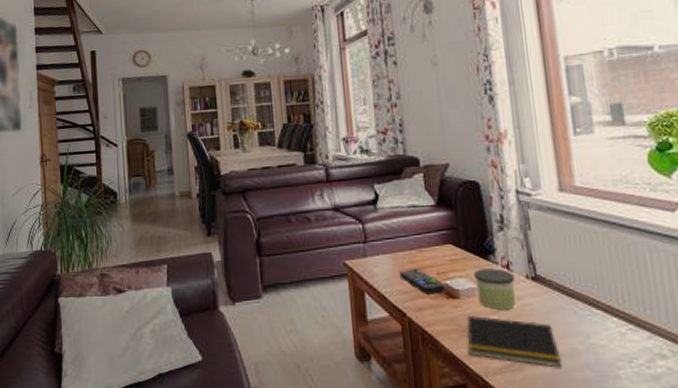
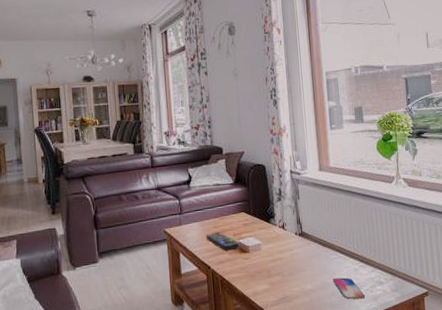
notepad: present [466,315,562,368] -> none [253,264,317,297]
candle: present [474,268,516,310] -> none [260,228,288,259]
smartphone: none [586,344,639,378] -> present [333,277,366,300]

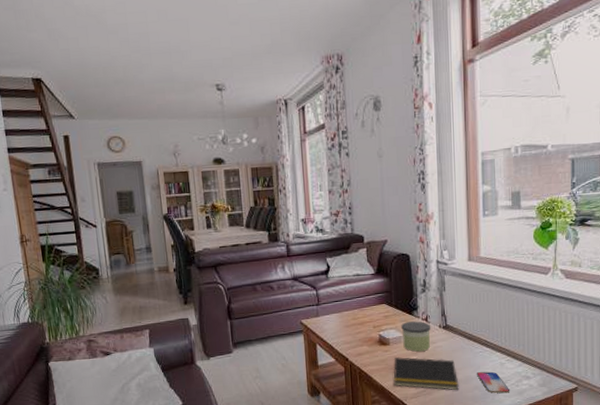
remote control: present [206,232,240,251] -> none [344,323,380,343]
notepad: none [253,264,317,297] -> present [393,356,459,391]
candle: none [260,228,288,259] -> present [401,321,430,352]

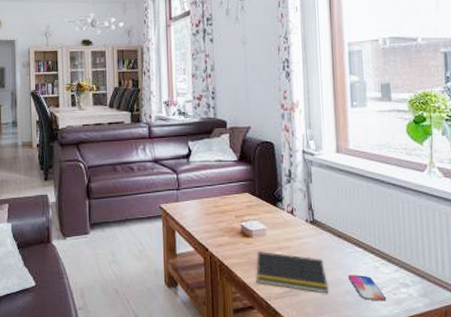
candle: present [401,321,430,352] -> none [265,213,296,247]

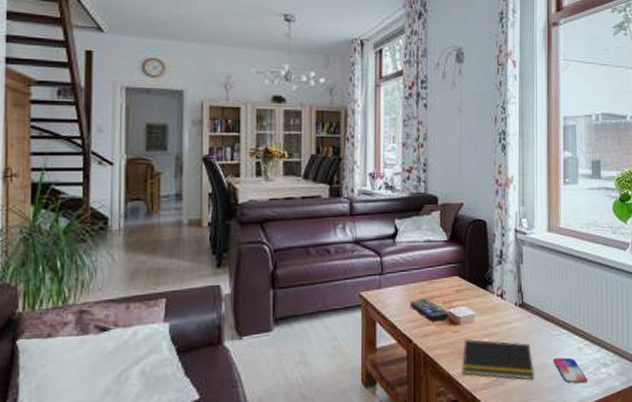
remote control: none [204,212,242,234] -> present [410,298,449,322]

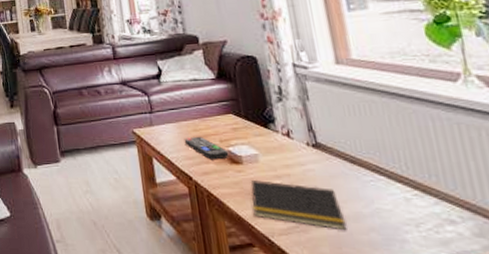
smartphone: present [554,357,588,384] -> none [370,208,428,242]

